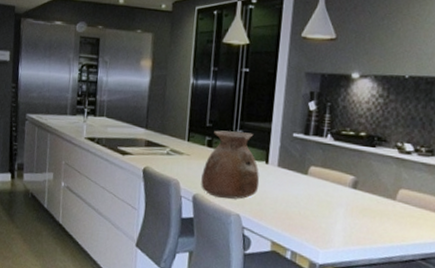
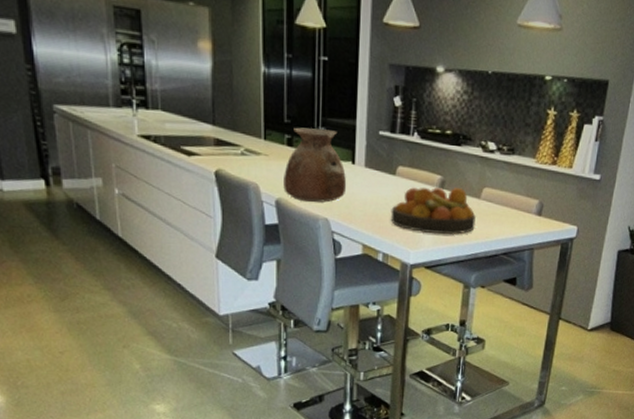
fruit bowl: none [300,187,391,236] -> present [390,187,476,235]

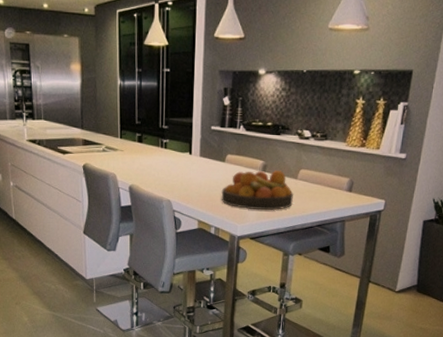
vase: present [283,127,347,203] -> none [135,127,185,187]

